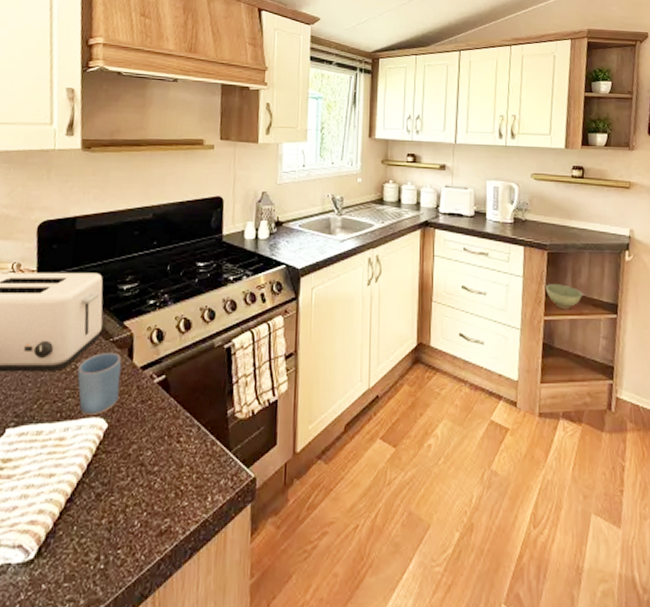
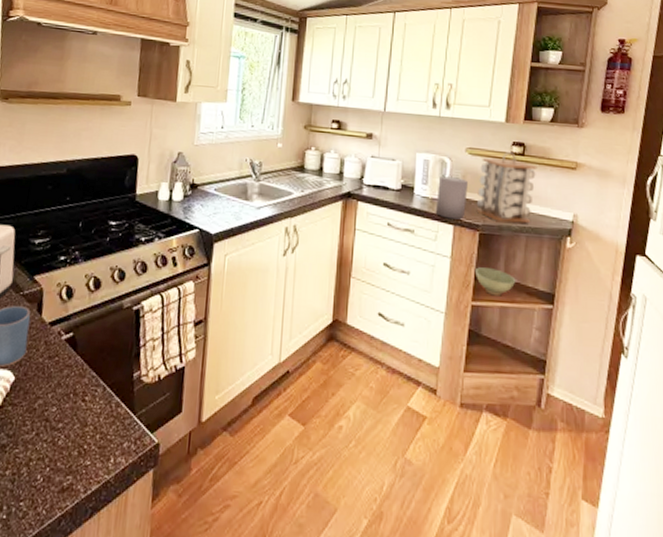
canister: none [506,201,535,241] -> present [435,176,468,220]
spice rack: none [543,176,596,241] -> present [476,152,537,224]

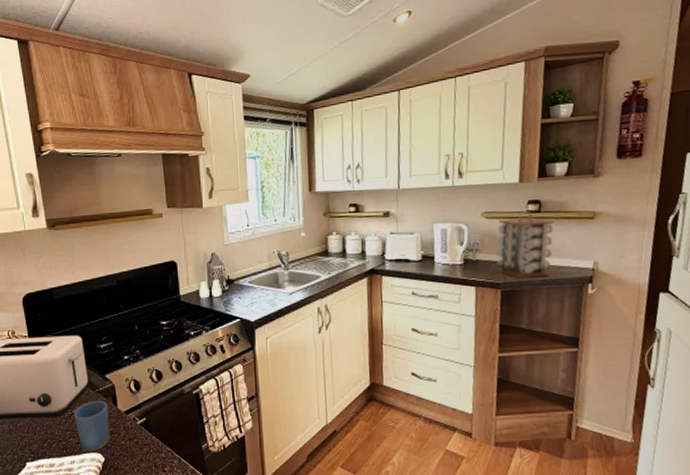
canister: present [435,176,468,220] -> none [456,242,487,281]
bowl: present [474,267,516,296] -> none [499,321,540,346]

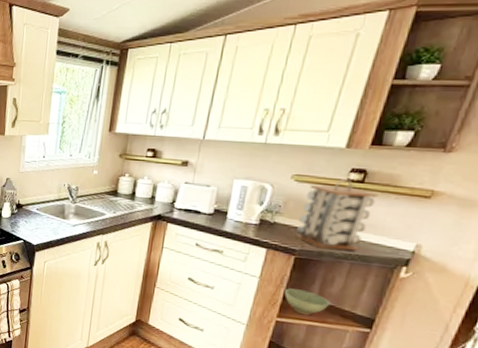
bowl: none [499,321,540,346] -> present [284,288,331,316]

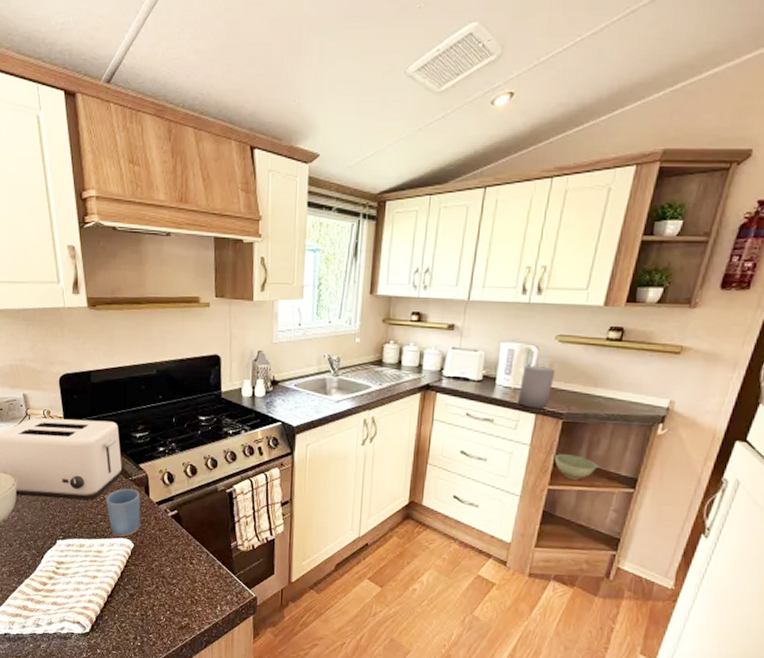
canister: none [248,202,289,244] -> present [517,366,555,409]
spice rack: present [294,179,379,251] -> none [561,338,635,411]

